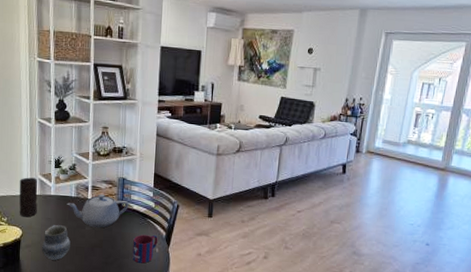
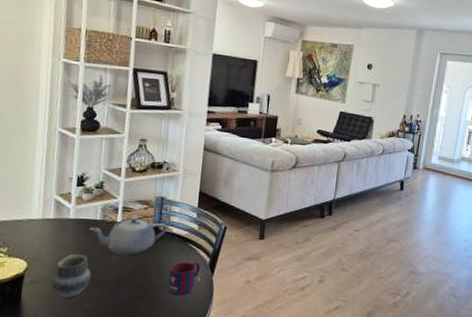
candle: present [19,177,38,217] -> none [25,197,53,246]

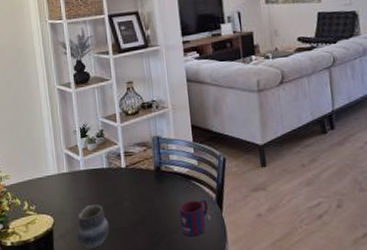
teapot: present [89,216,167,256] -> none [99,159,168,202]

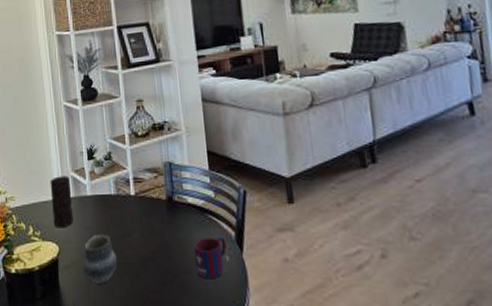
candle: none [44,153,68,202] -> present [50,176,74,228]

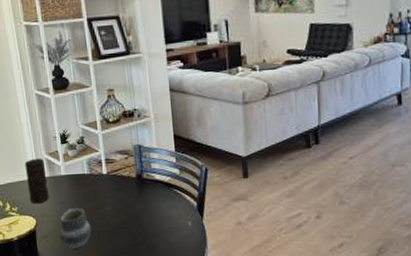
mug: present [194,236,227,280] -> none [161,206,190,241]

